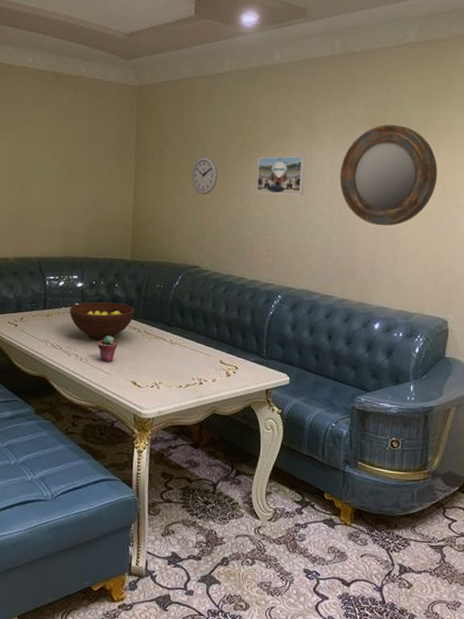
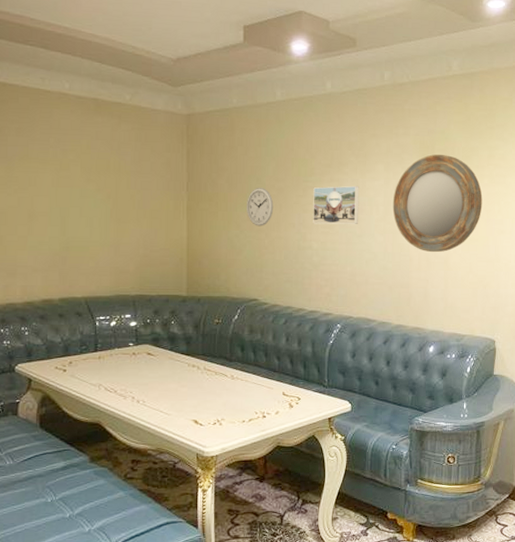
fruit bowl: present [69,301,135,341] -> none [123,340,193,381]
potted succulent: present [98,335,118,362] -> none [156,375,177,402]

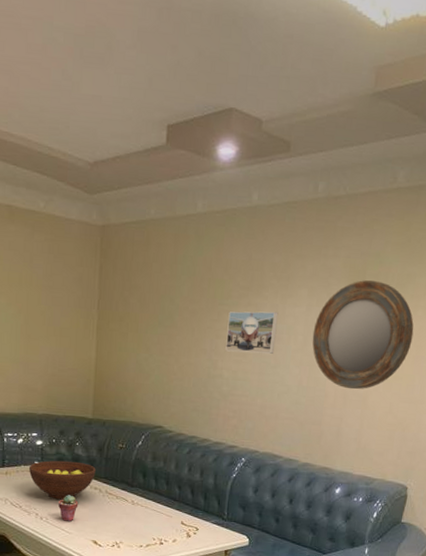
fruit bowl: none [123,340,193,381] -> present [28,460,96,500]
potted succulent: none [156,375,177,402] -> present [58,495,79,522]
wall clock: present [247,187,274,226] -> none [157,308,186,351]

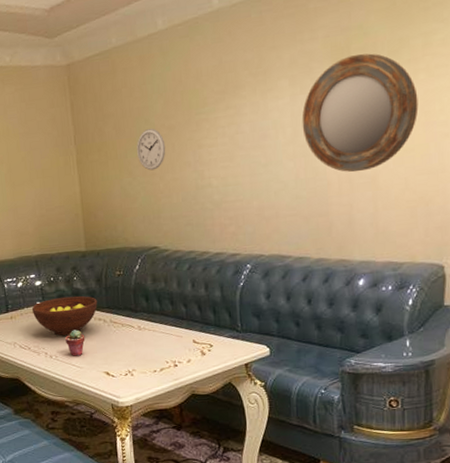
wall clock: none [157,308,186,351] -> present [136,128,166,171]
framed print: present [225,311,279,354] -> none [207,108,263,160]

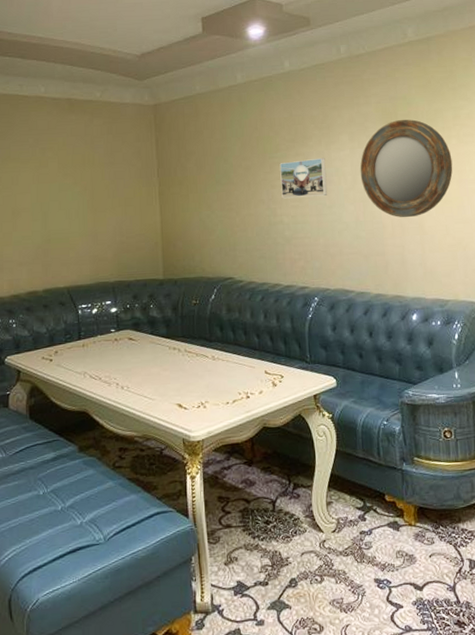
fruit bowl: present [31,295,98,336] -> none [105,324,173,366]
potted succulent: present [65,329,85,356] -> none [138,359,159,387]
wall clock: present [136,128,166,171] -> none [216,167,243,206]
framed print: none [207,108,263,160] -> present [279,157,328,199]

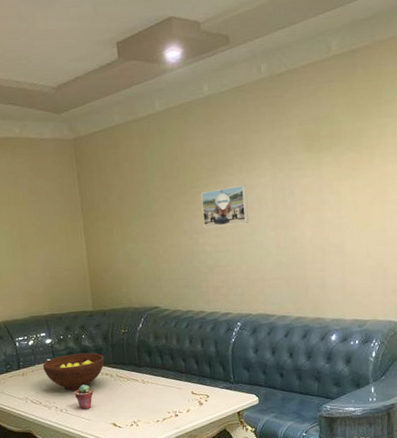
fruit bowl: none [105,324,173,366] -> present [42,352,105,391]
potted succulent: none [138,359,159,387] -> present [75,384,94,410]
home mirror: present [360,119,453,218] -> none [281,140,376,242]

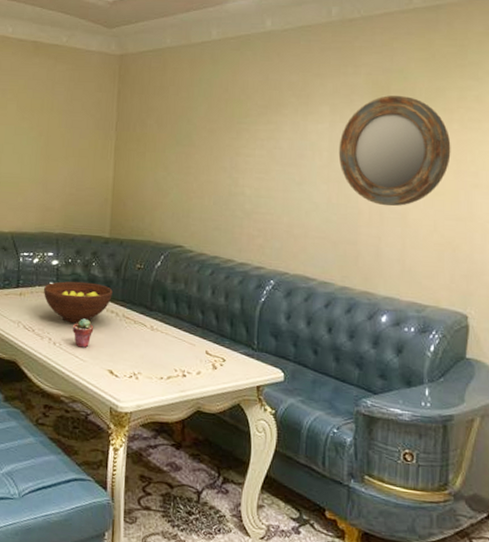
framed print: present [201,184,249,229] -> none [246,128,300,171]
home mirror: none [281,140,376,242] -> present [338,95,451,207]

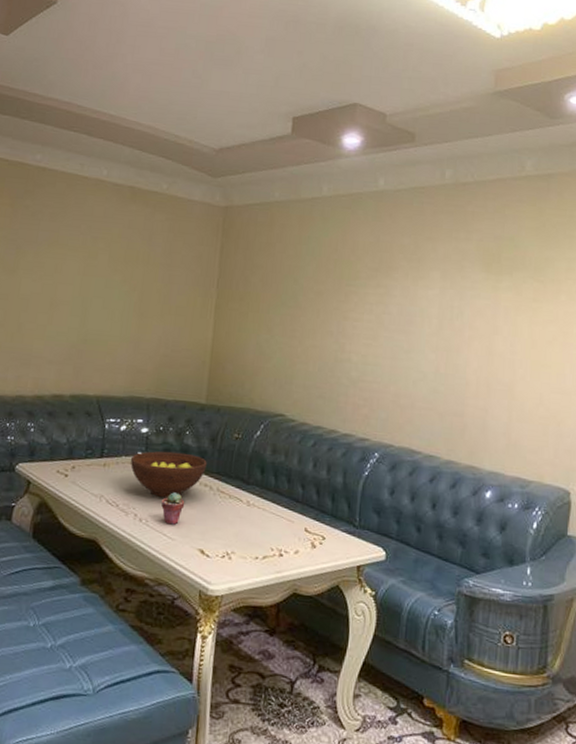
home mirror: present [338,95,451,207] -> none [448,263,558,378]

